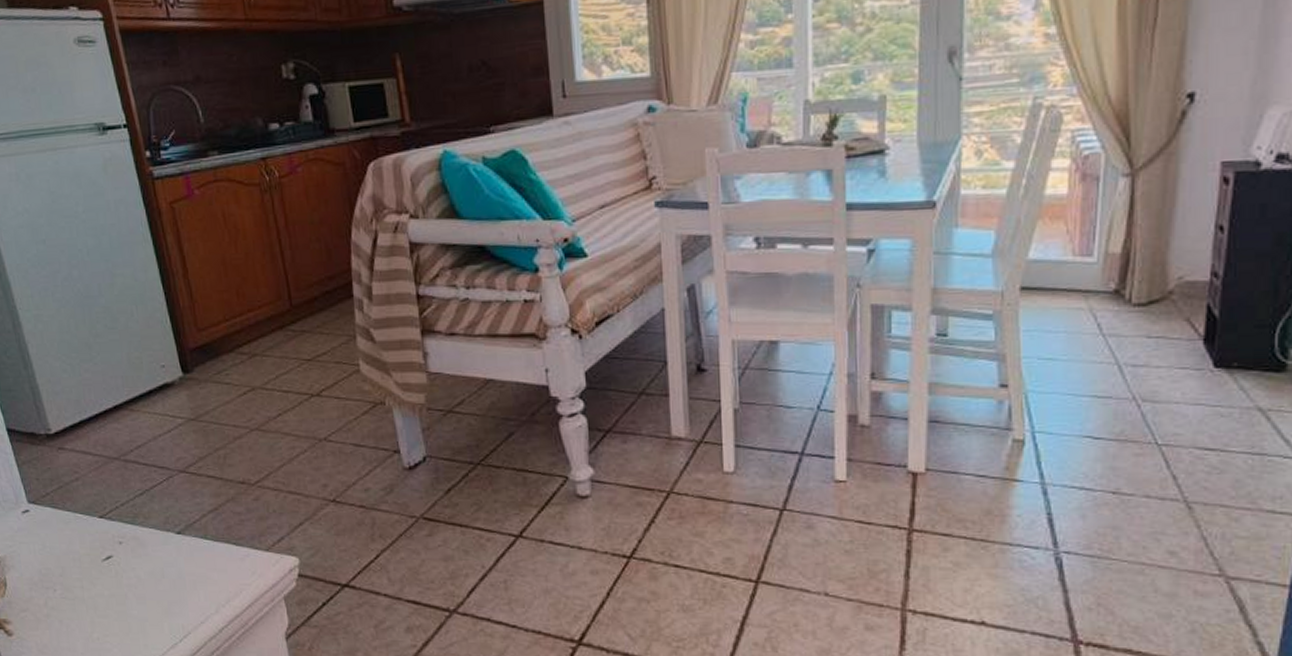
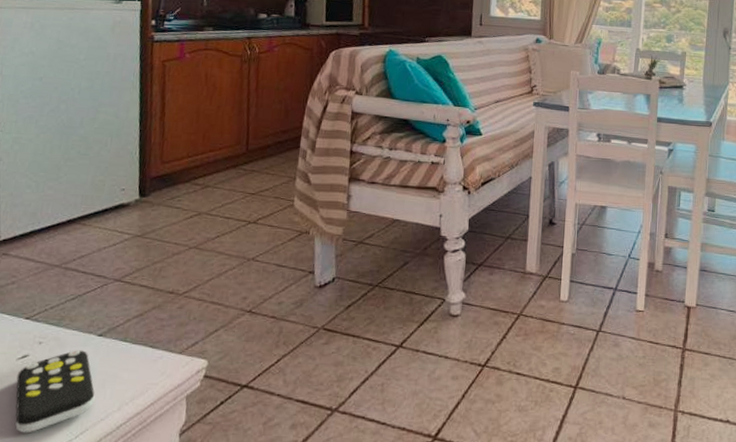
remote control: none [106,550,190,637] -> present [15,350,95,433]

